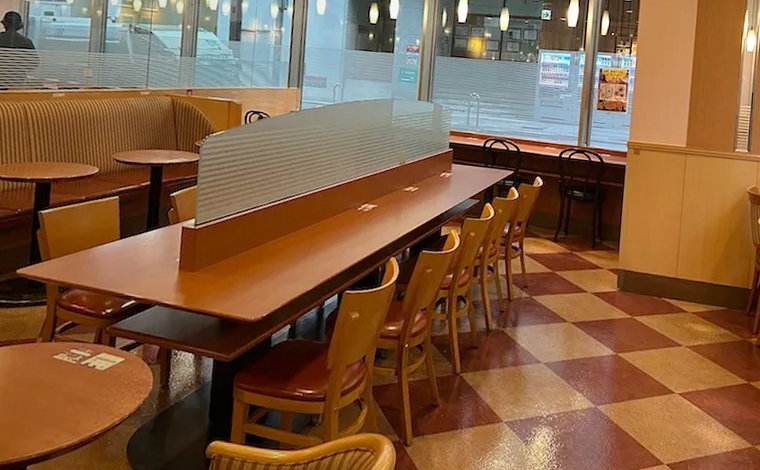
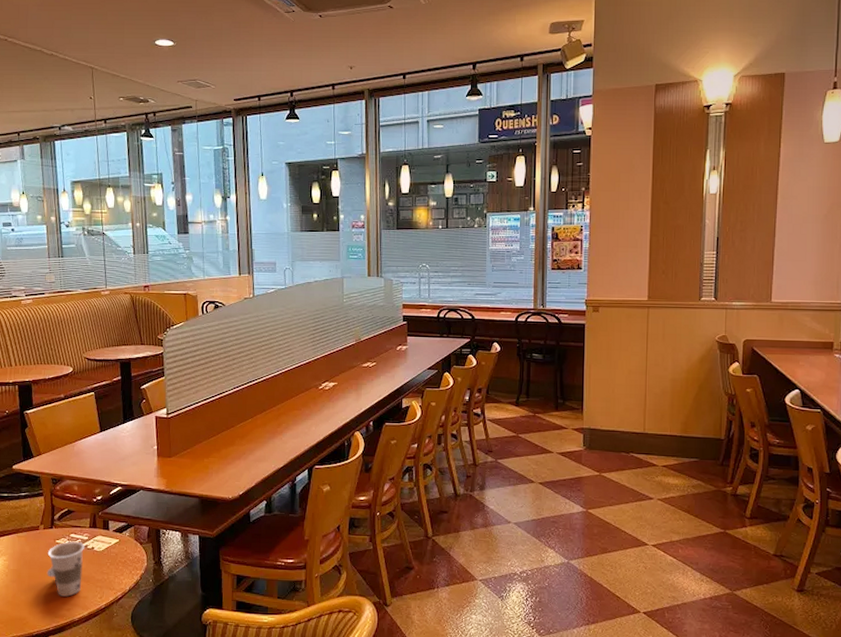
cup: none [37,357,85,420] -> present [46,541,84,597]

